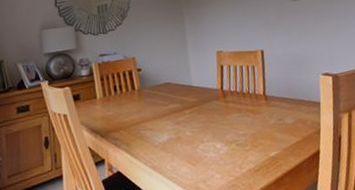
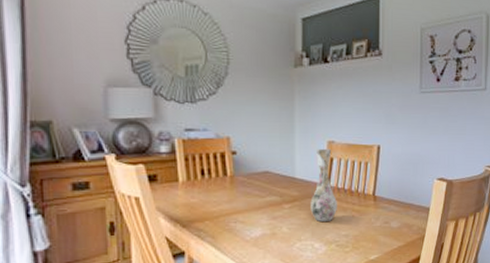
vase: none [207,57,233,124] -> present [310,148,337,222]

